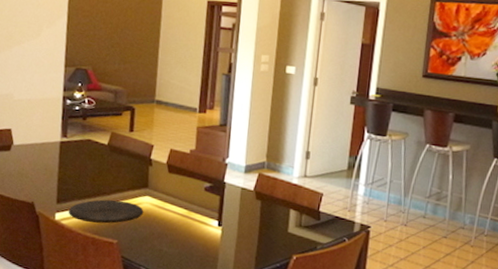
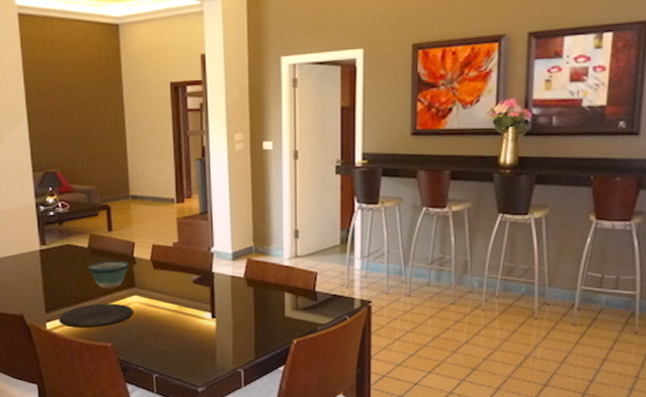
bowl: none [105,159,145,187] -> present [89,260,129,288]

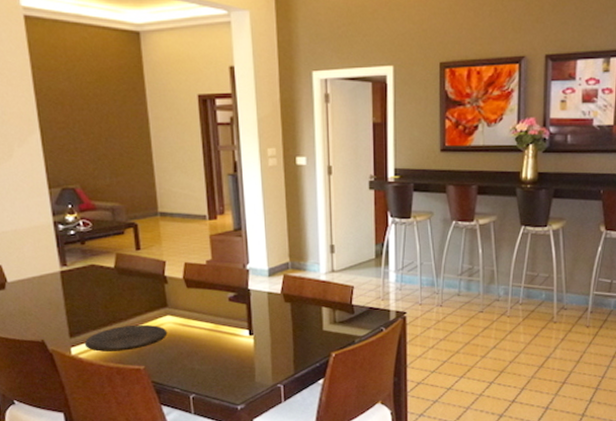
bowl: present [89,260,129,288] -> none [116,280,160,310]

